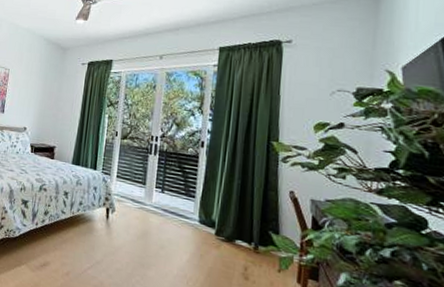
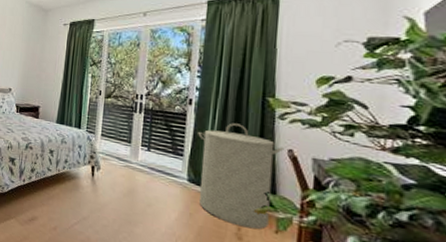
laundry hamper: none [209,165,287,269] -> present [198,123,285,229]

